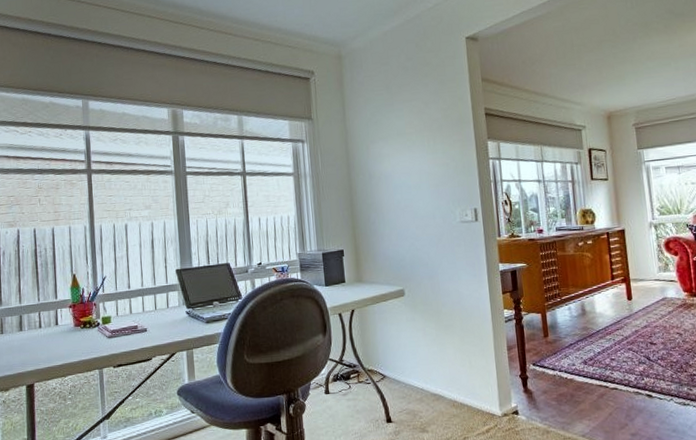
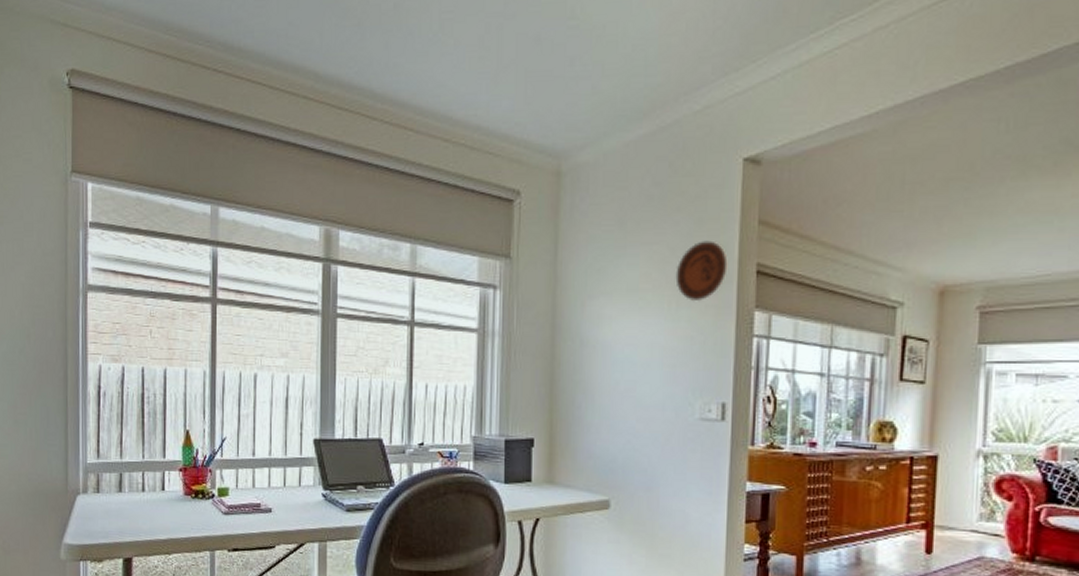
decorative plate: none [429,95,465,139] -> present [675,240,728,302]

